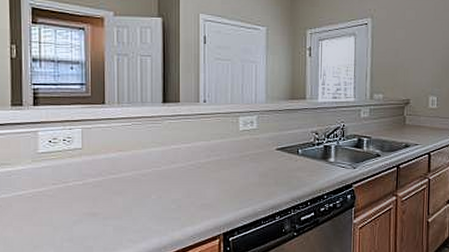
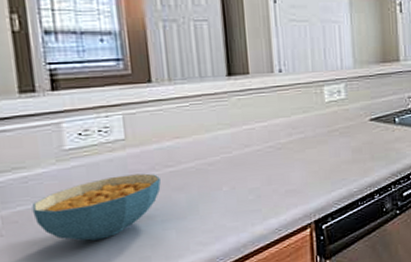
cereal bowl: none [12,177,105,228] -> present [31,173,161,241]

